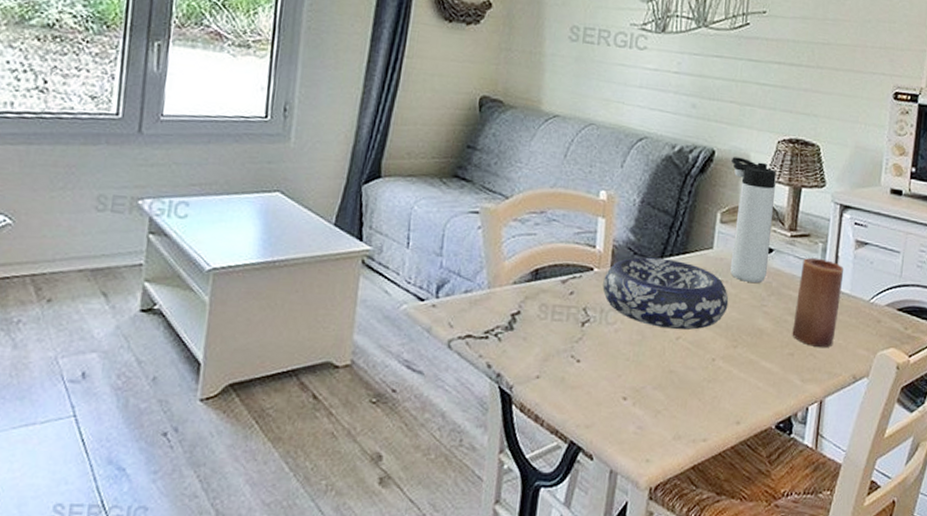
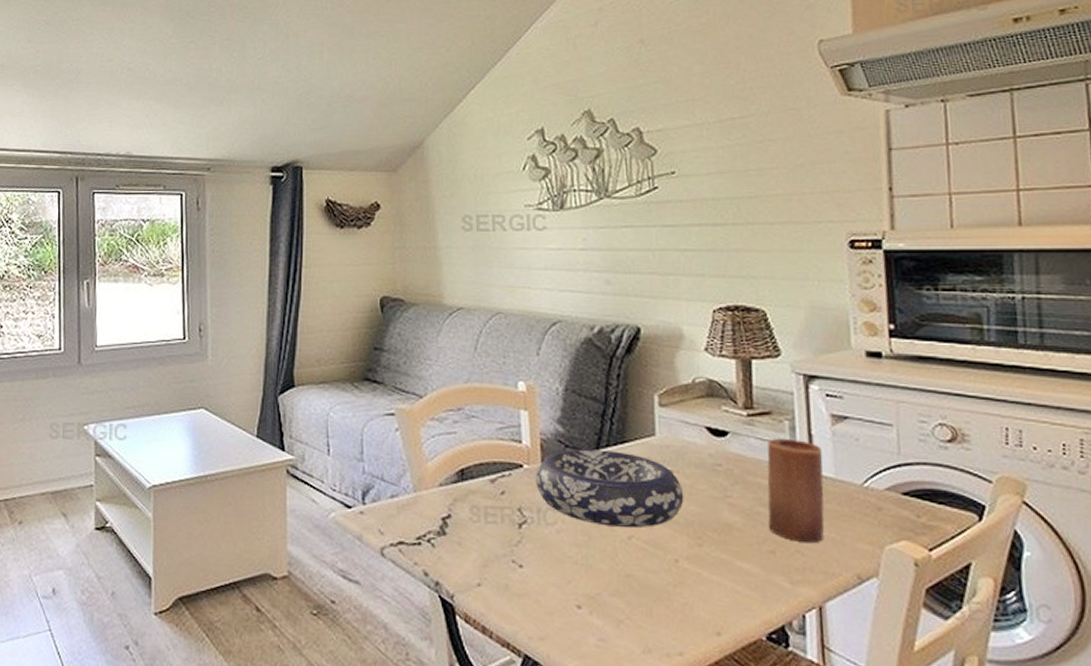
thermos bottle: present [730,157,777,283] -> none [661,332,726,471]

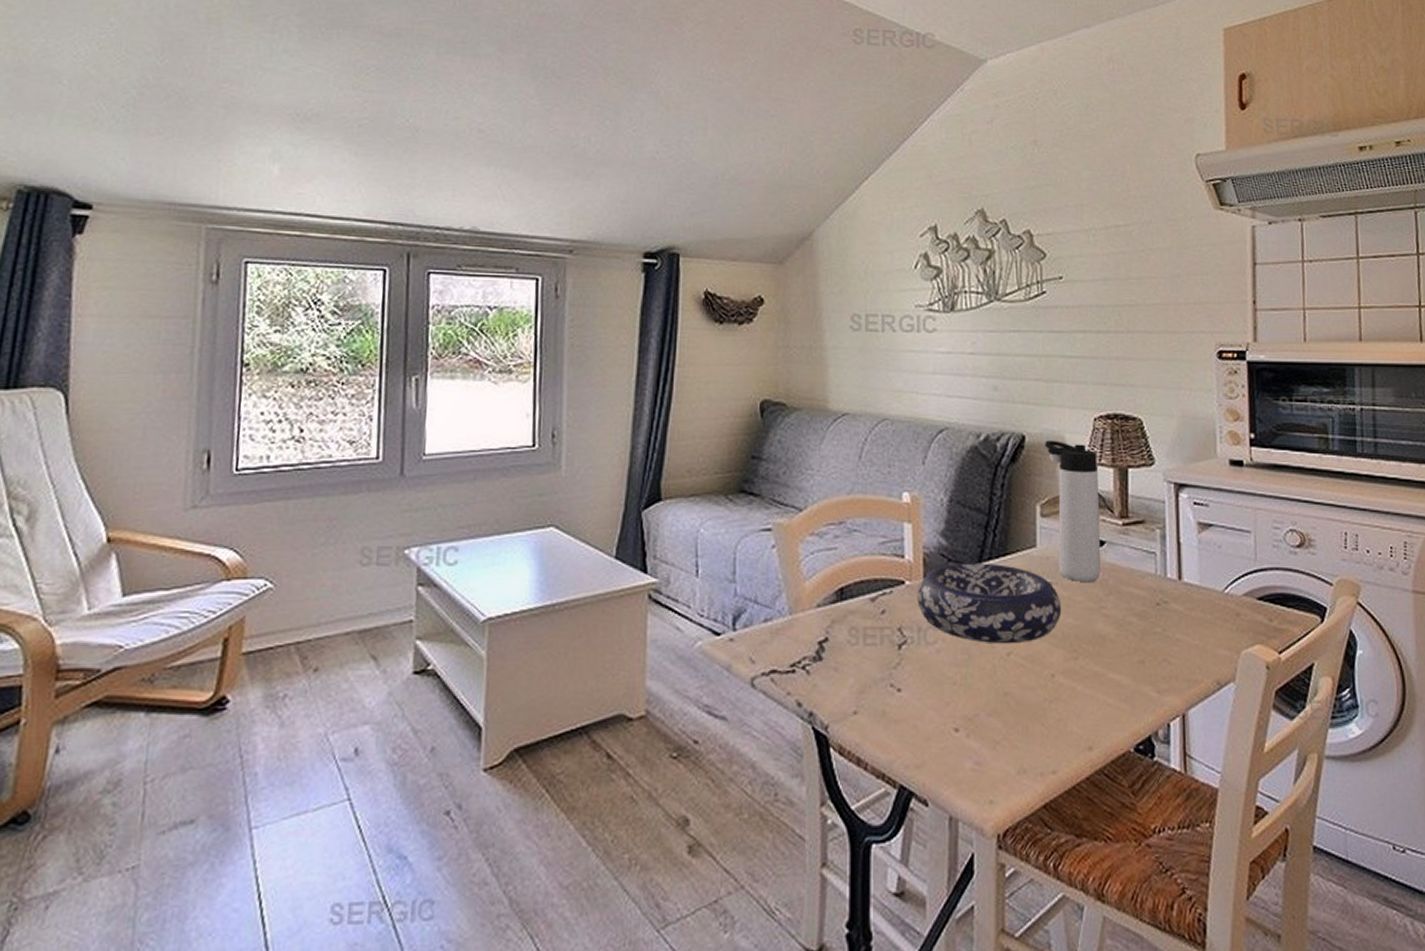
thermos bottle: none [661,332,726,471] -> present [1045,440,1102,581]
candle: present [767,438,825,544] -> none [1139,547,1190,652]

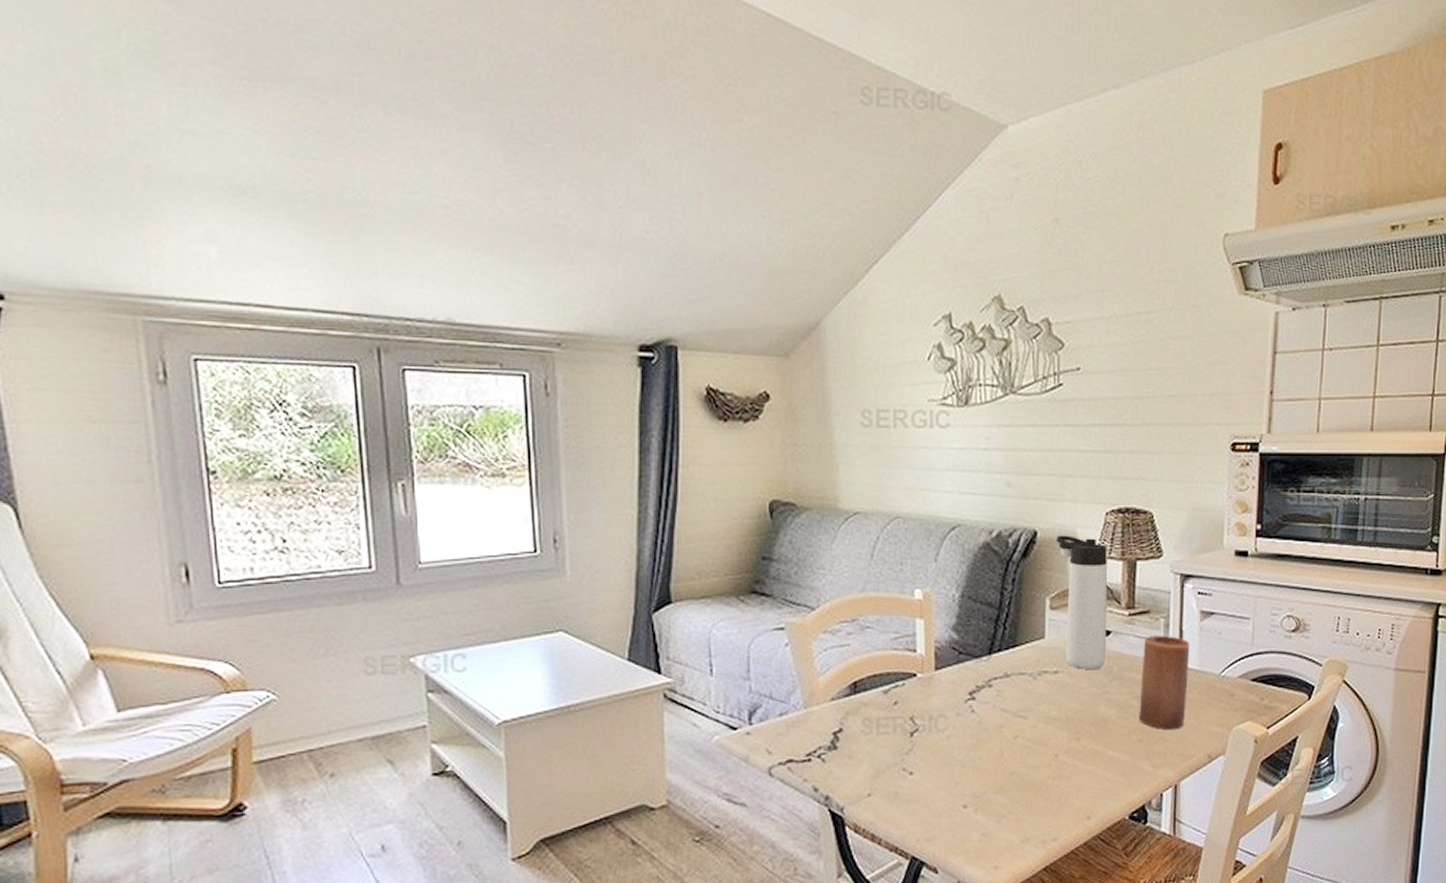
decorative bowl: present [917,563,1062,644] -> none [929,654,1067,729]
candle: none [1139,547,1190,652] -> present [1139,635,1190,730]

